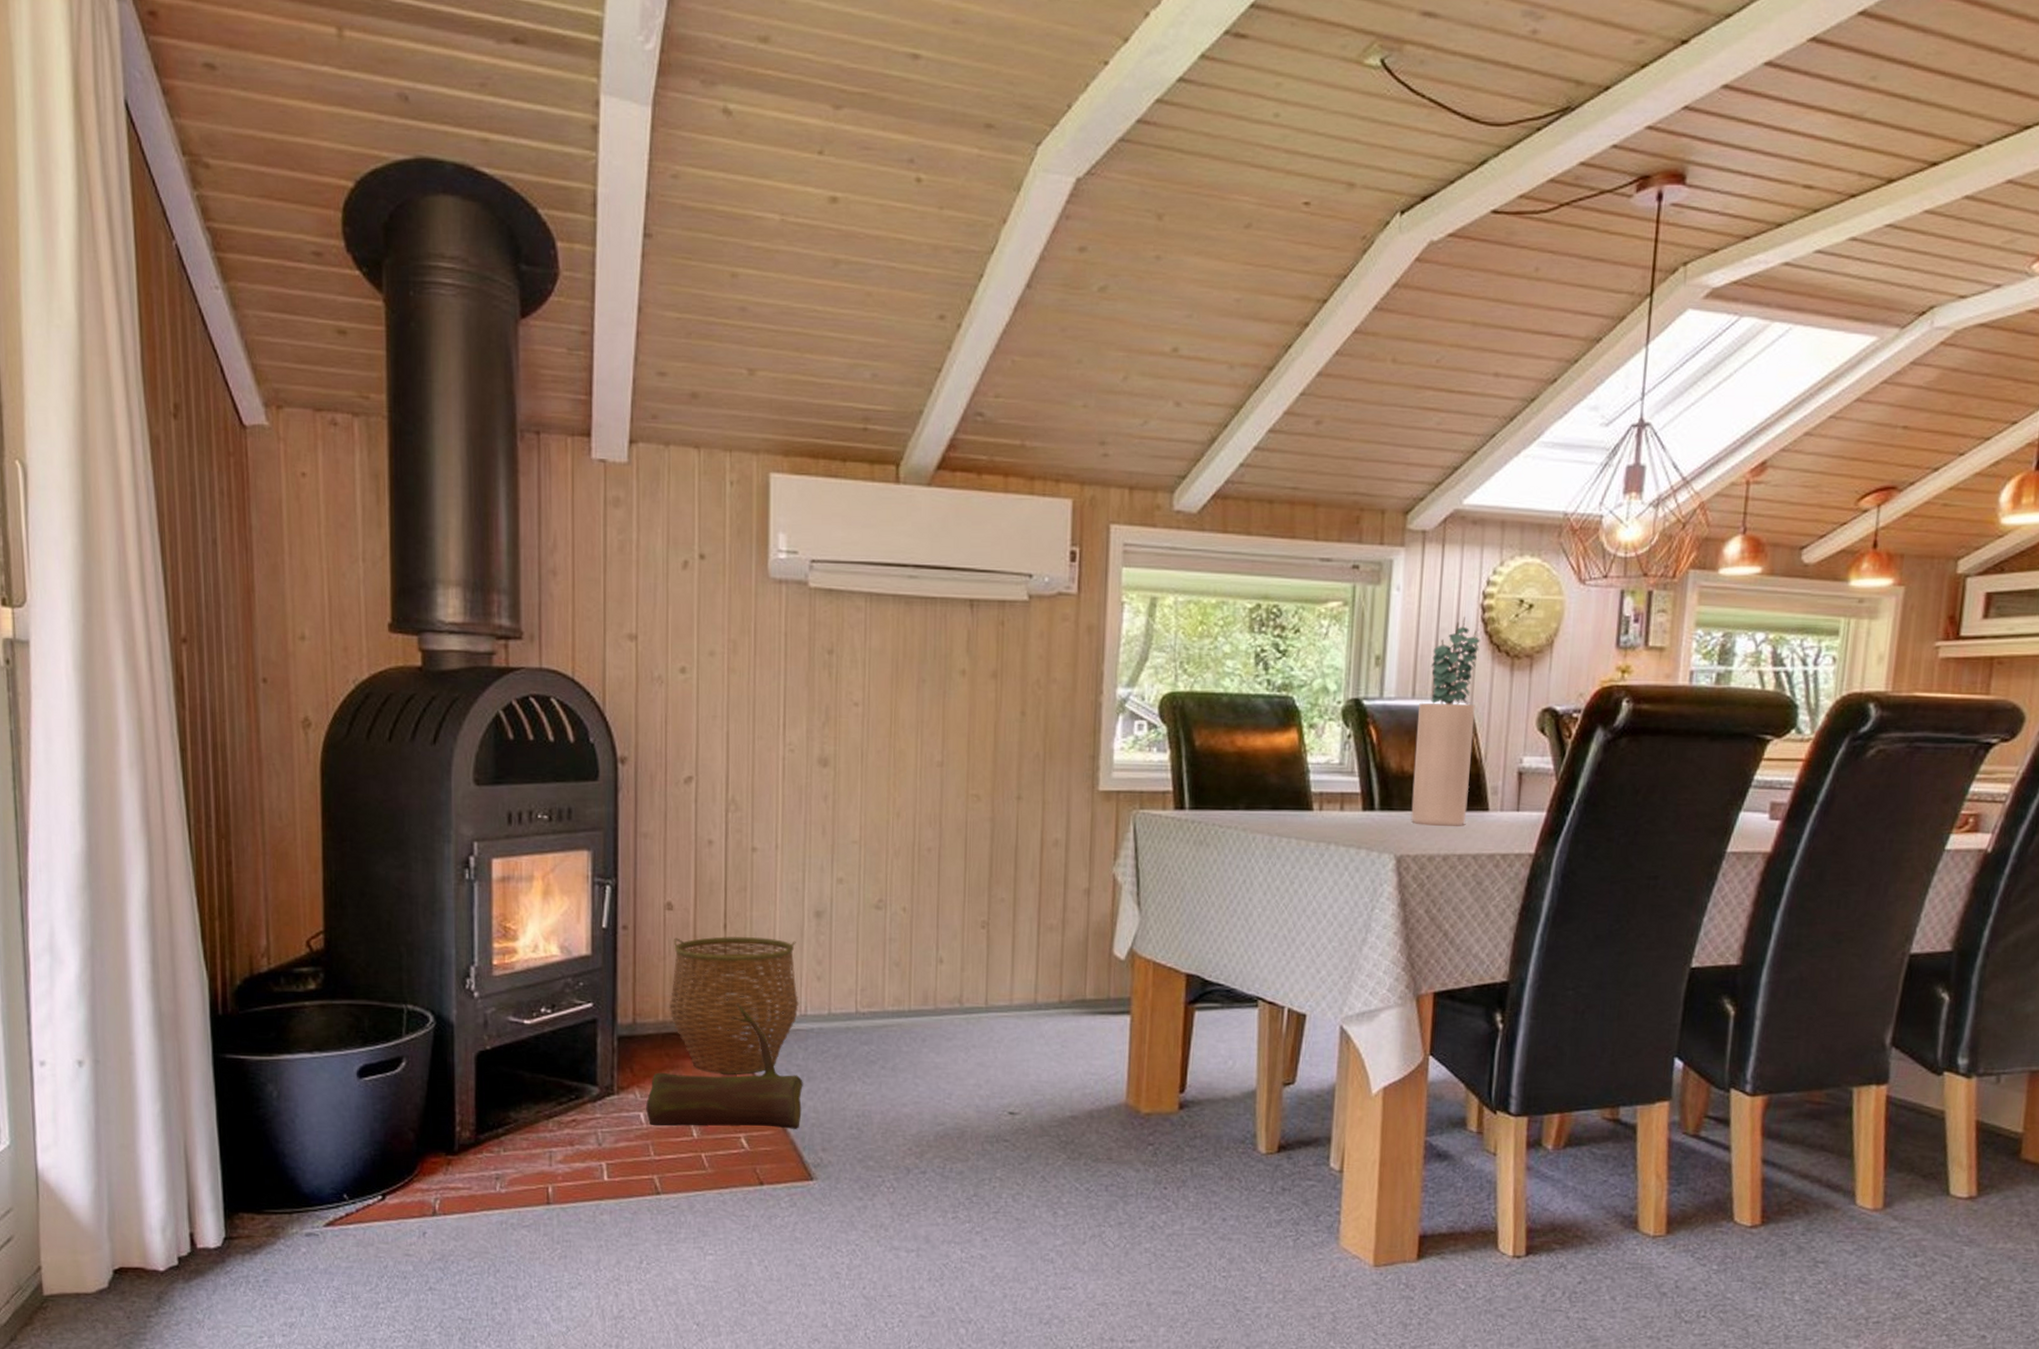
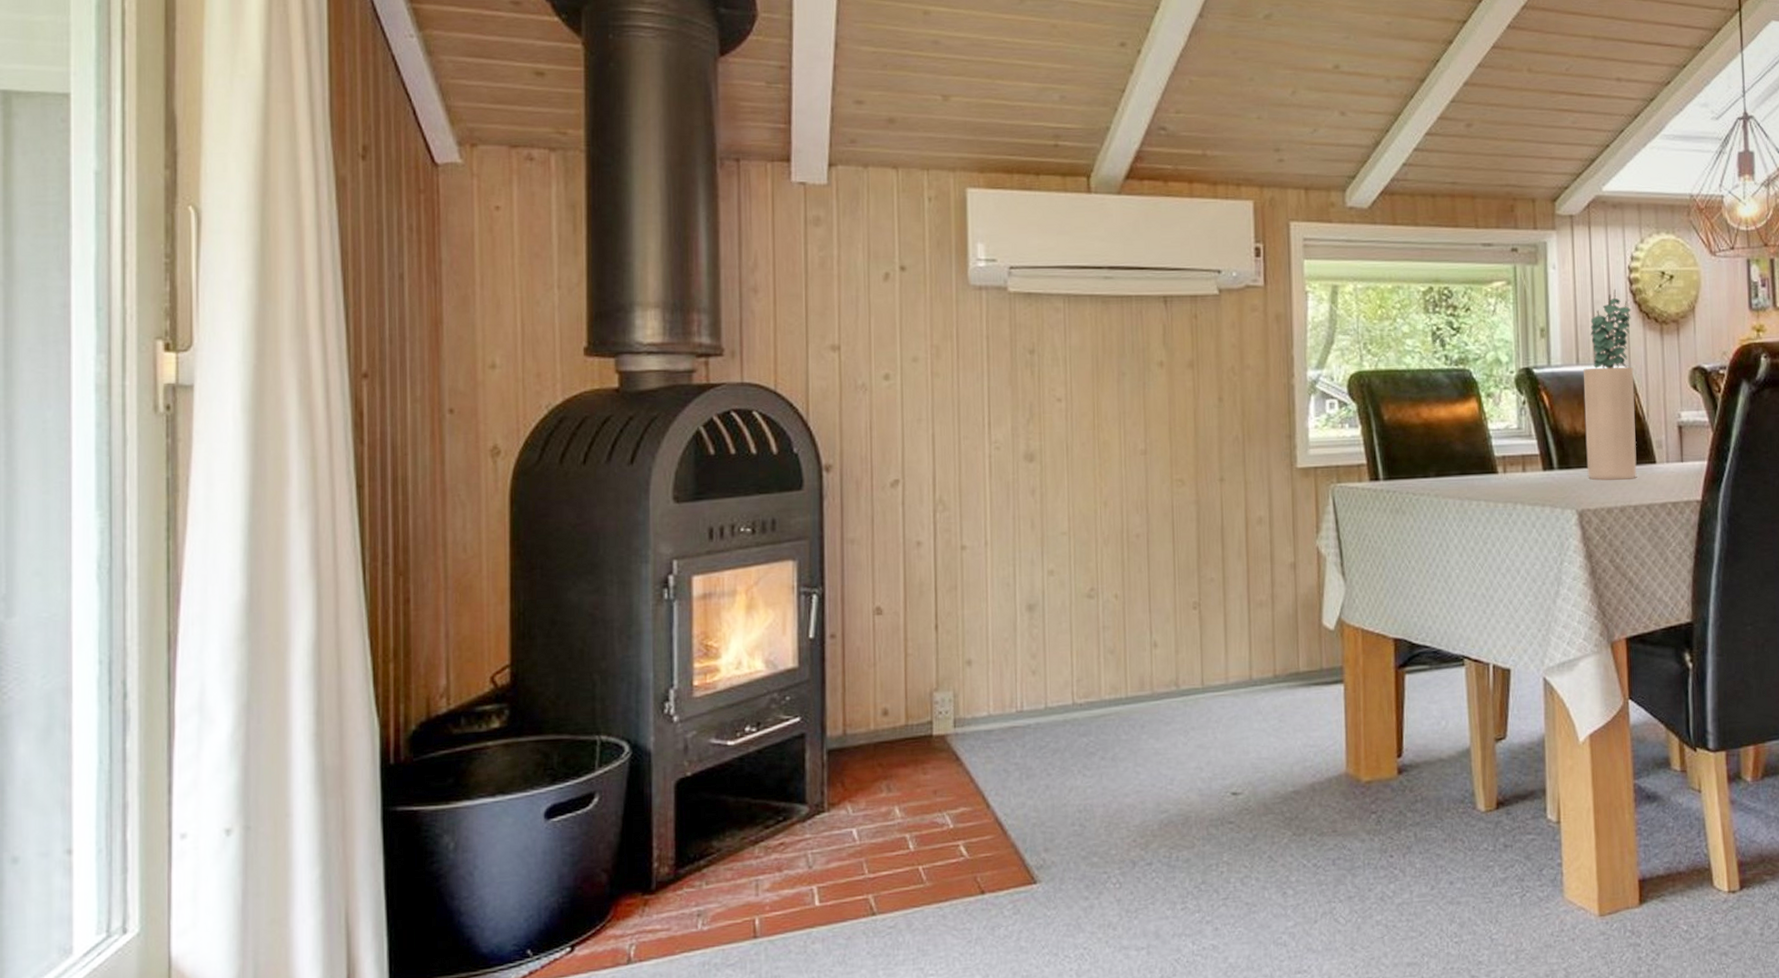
decorative log: present [646,1002,803,1129] -> none [859,703,1022,842]
basket: present [669,936,799,1075] -> none [881,635,1015,781]

